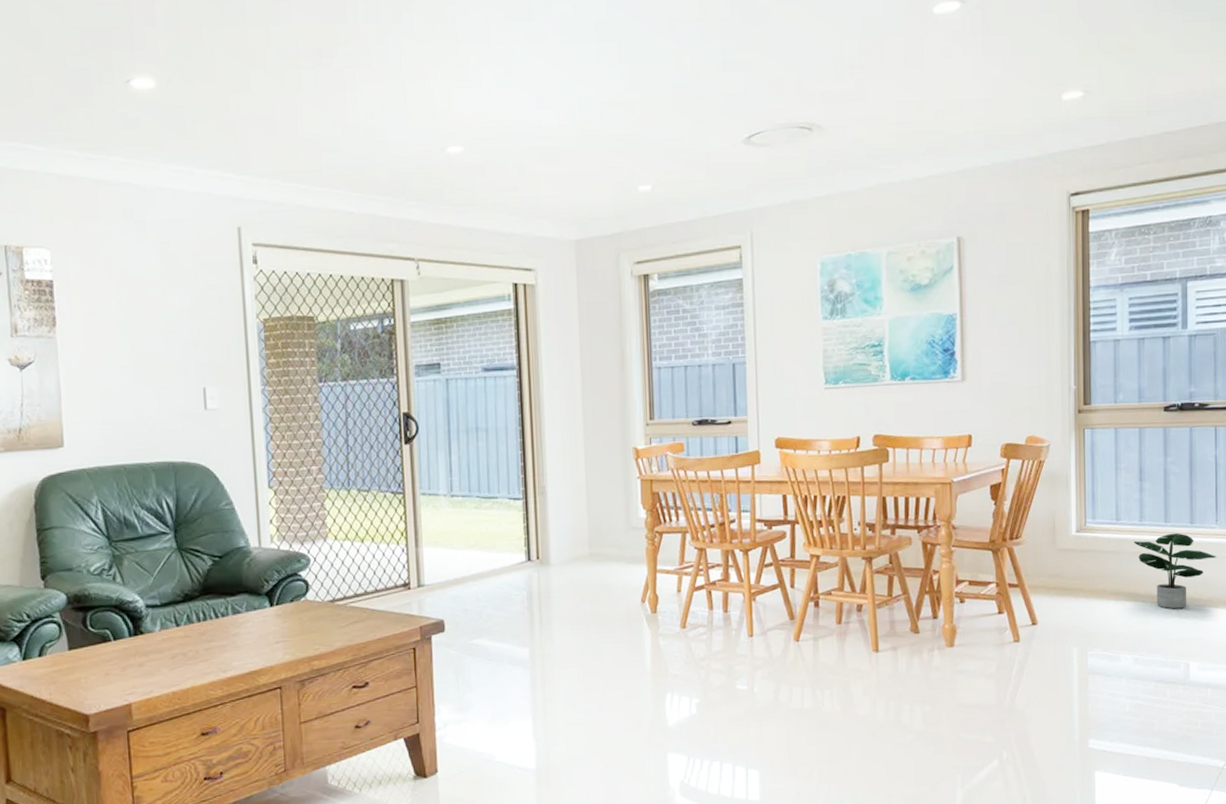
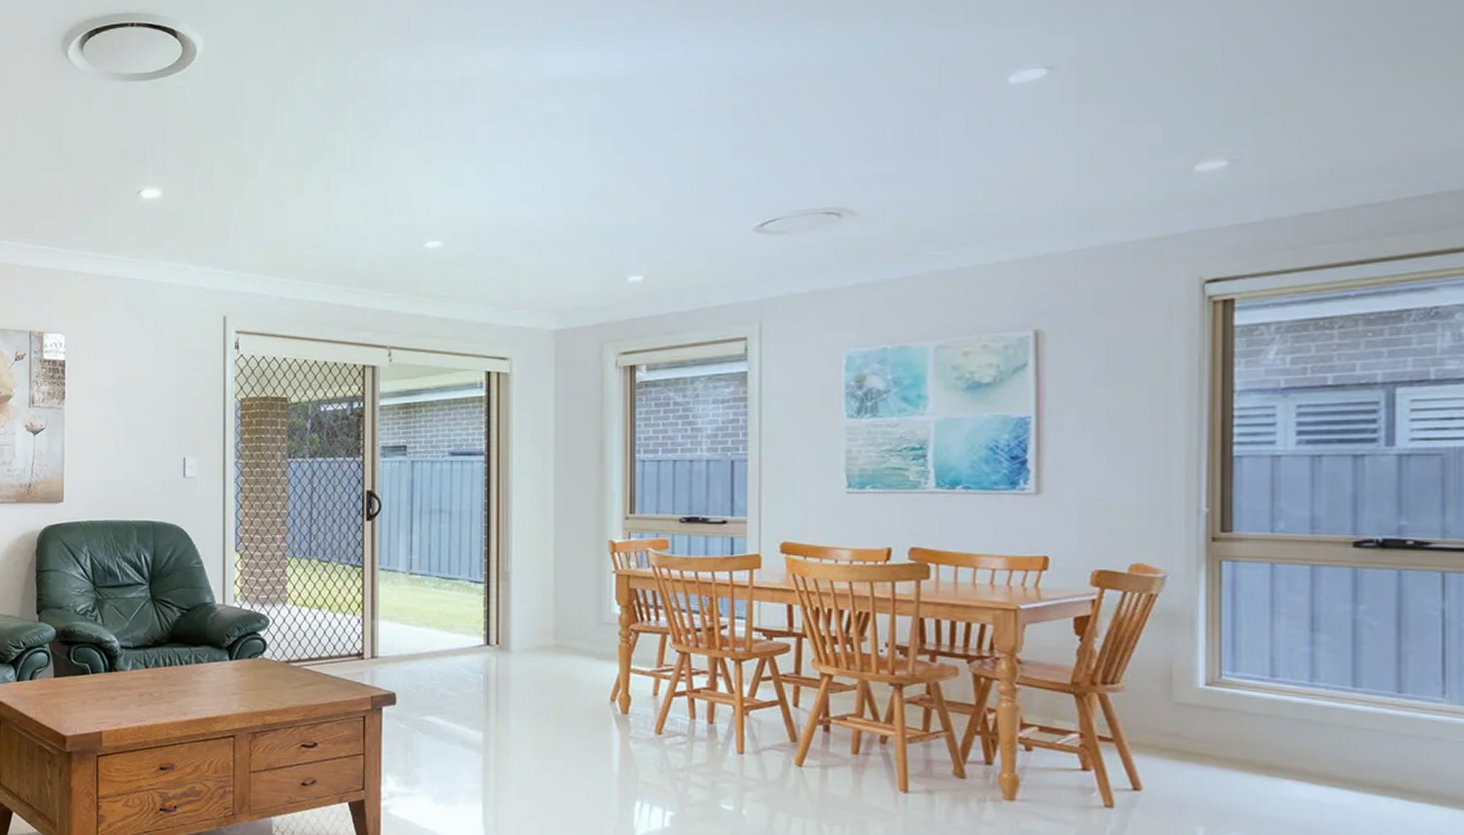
potted plant: present [1133,533,1216,609] -> none [1299,701,1442,800]

